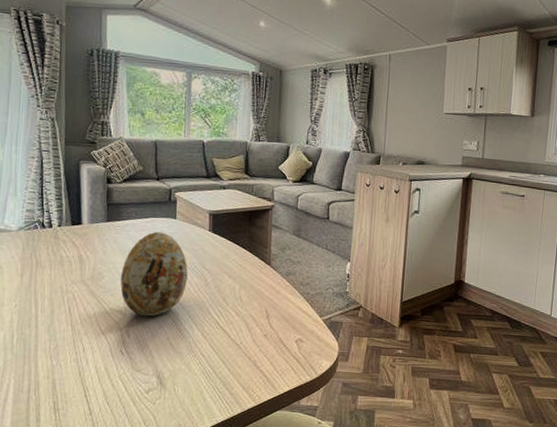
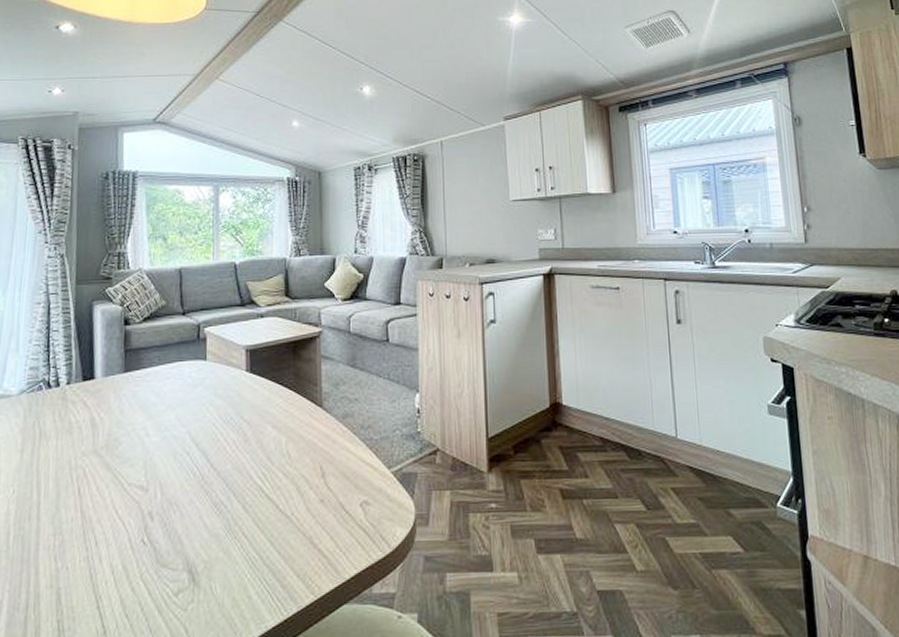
decorative egg: present [120,231,188,317] -> none [141,378,222,491]

